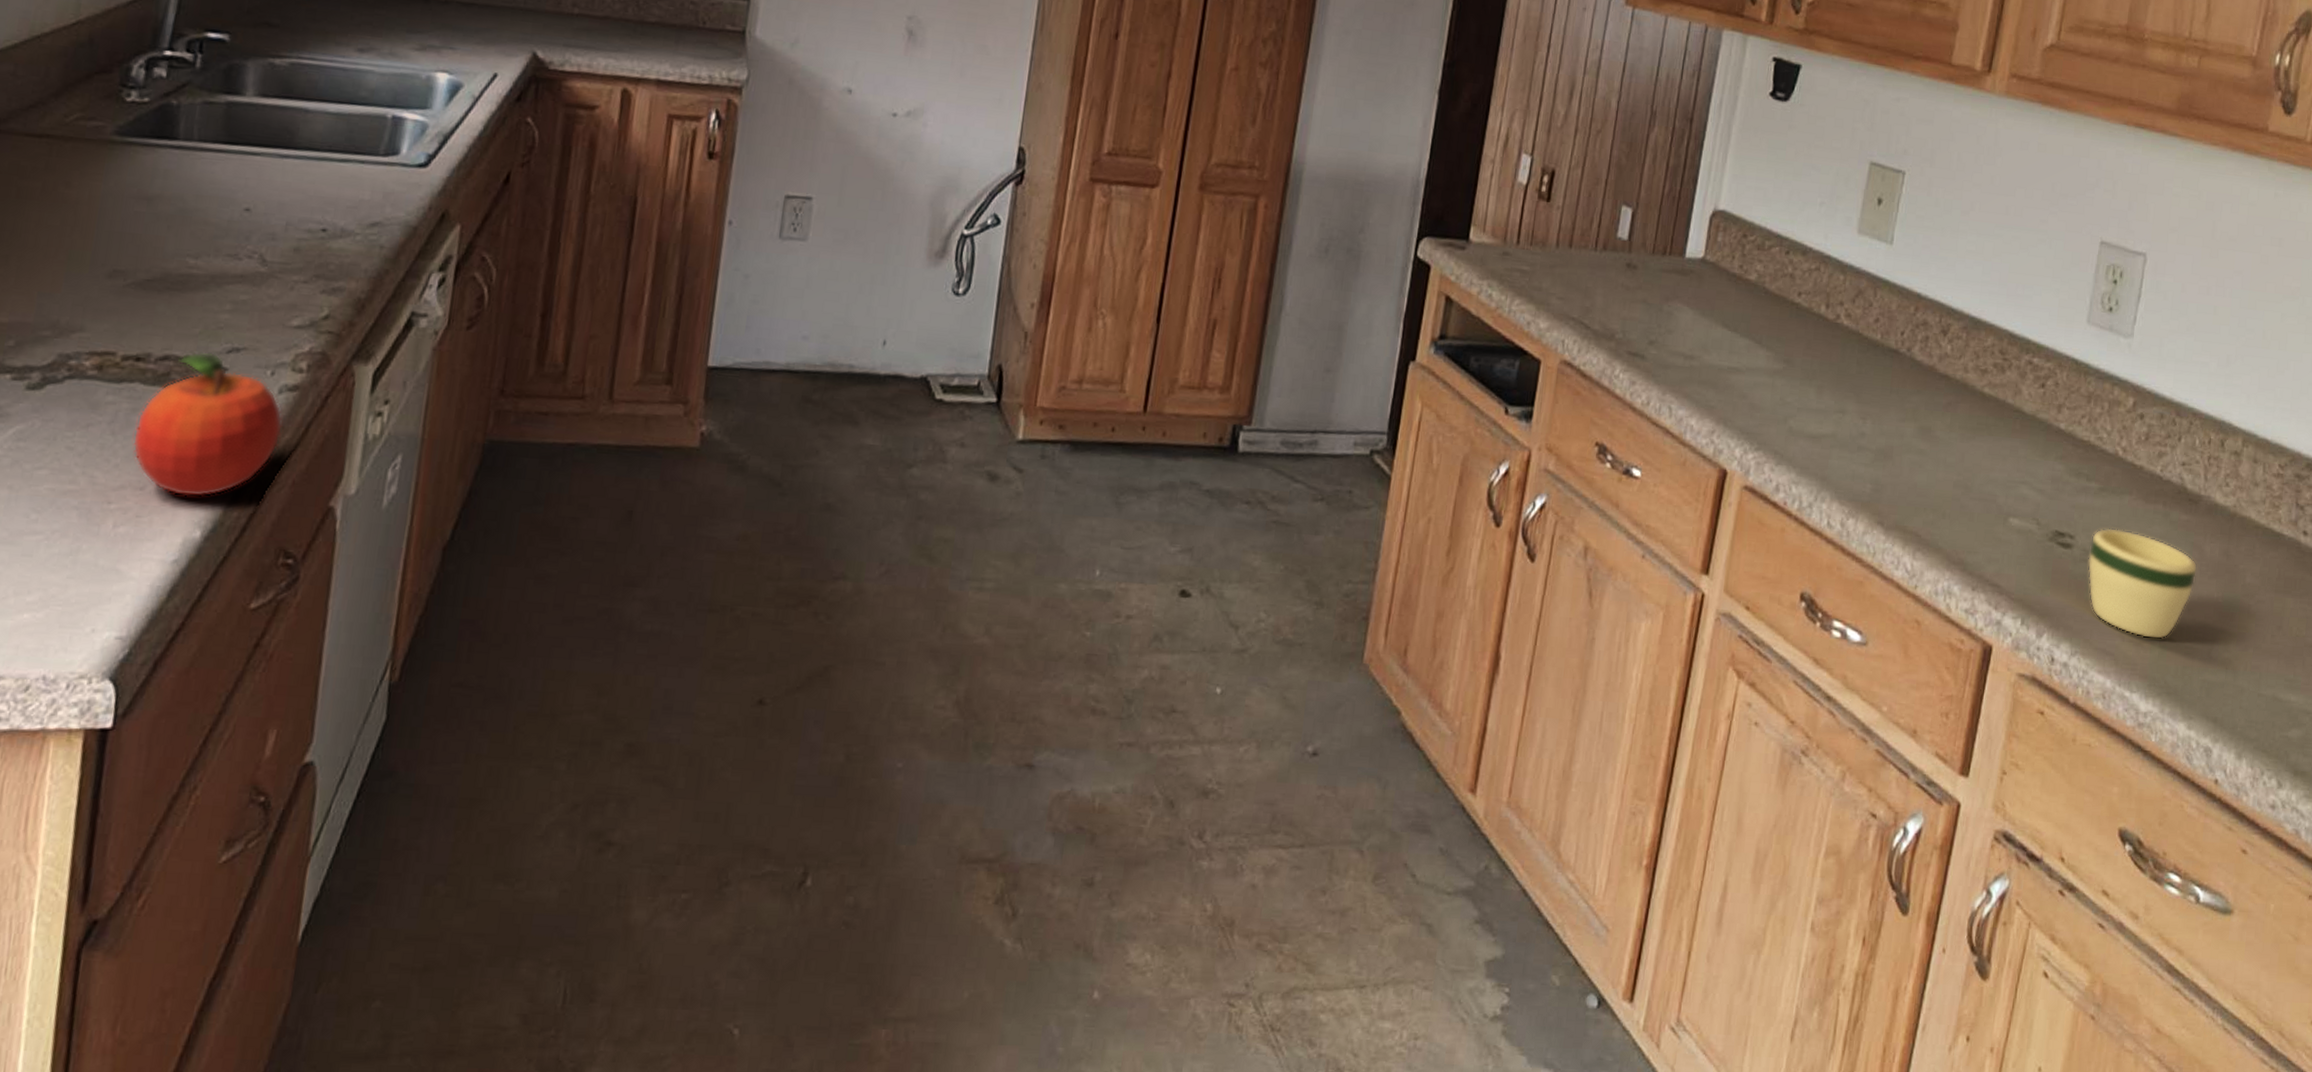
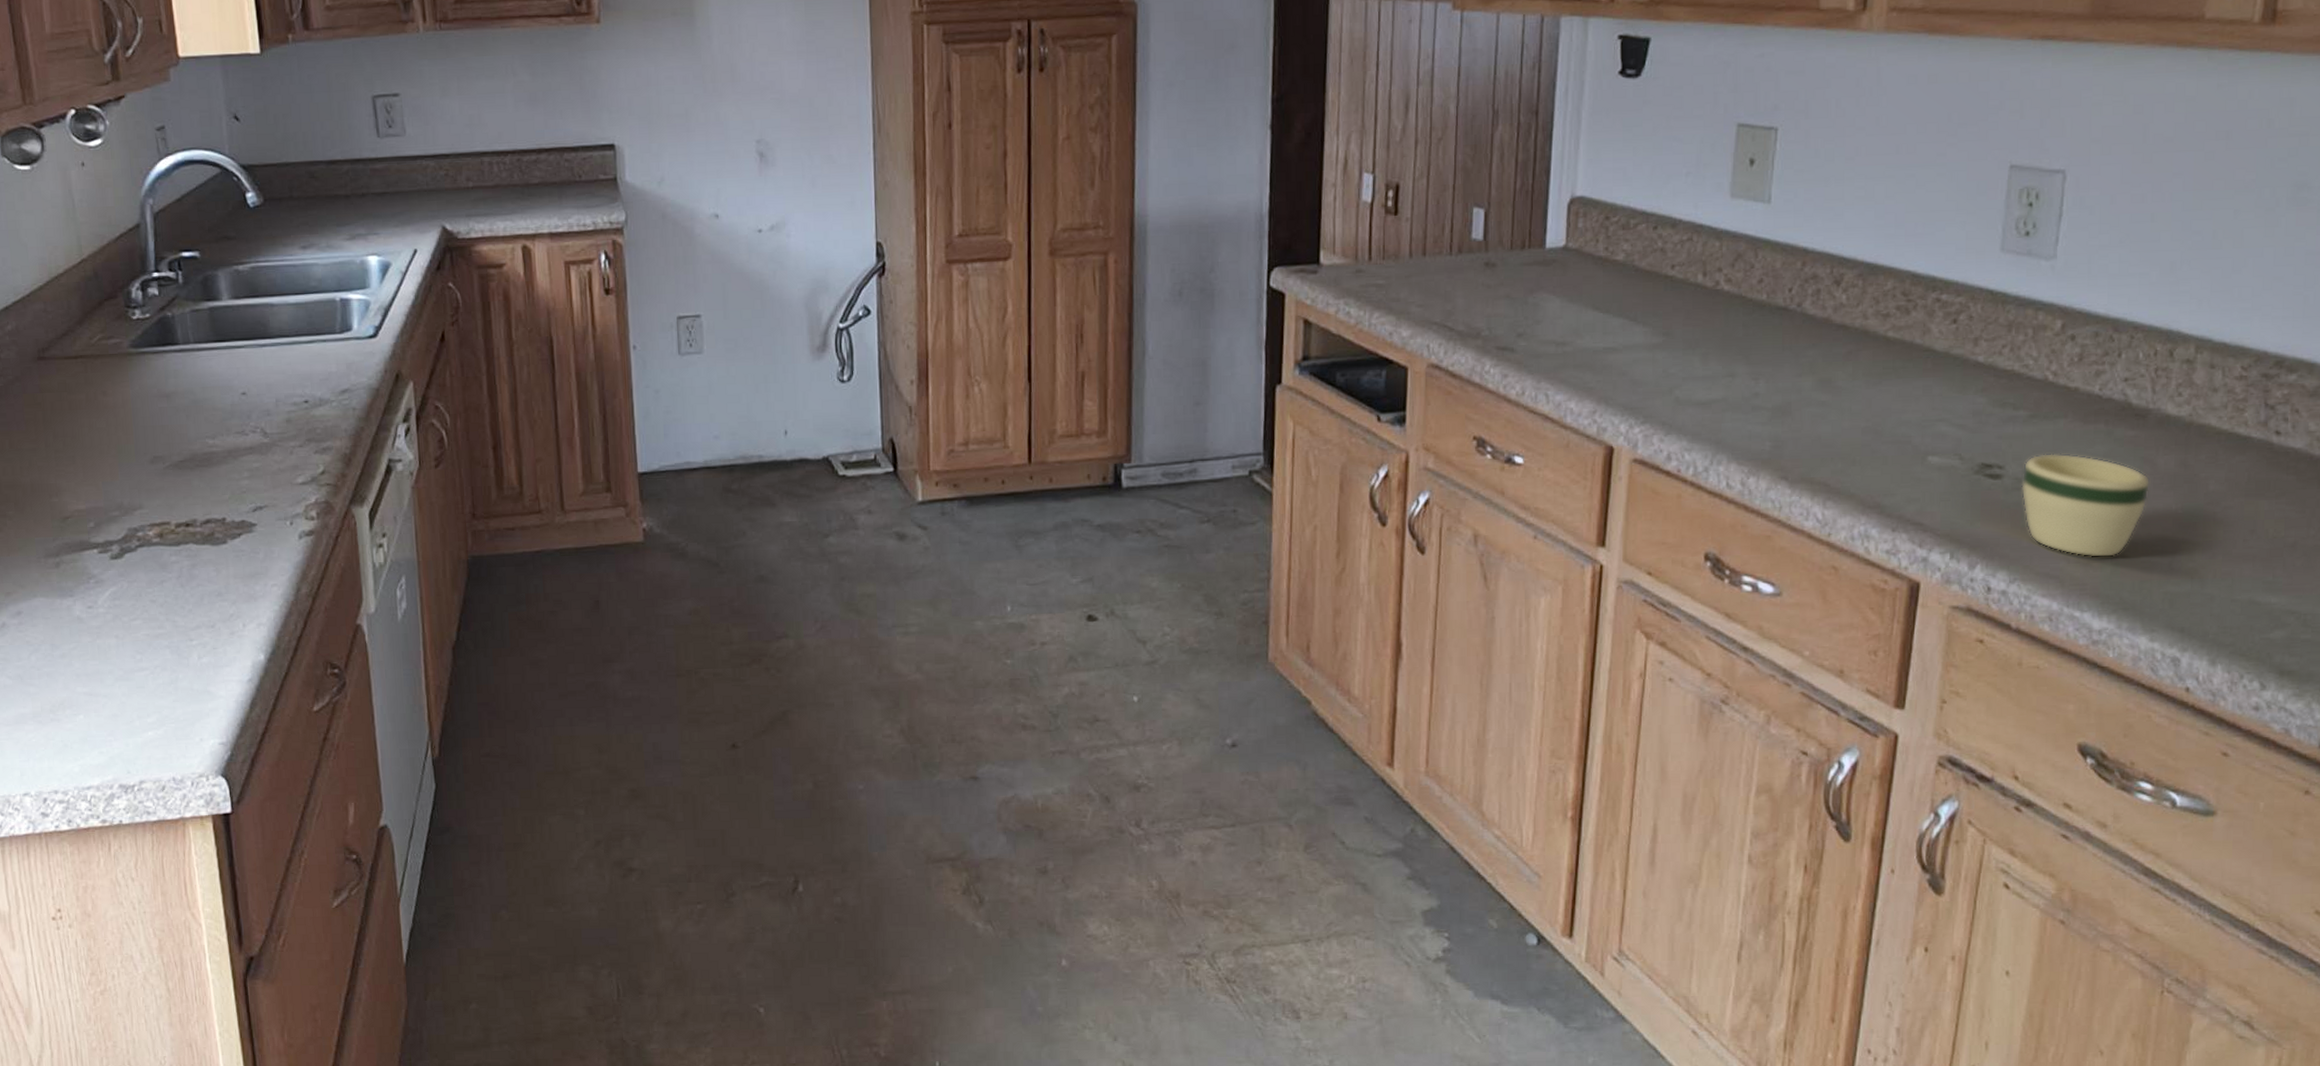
fruit: present [132,351,283,498] -> none [197,513,309,629]

